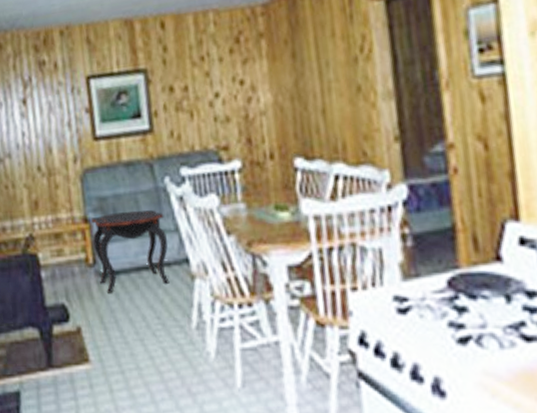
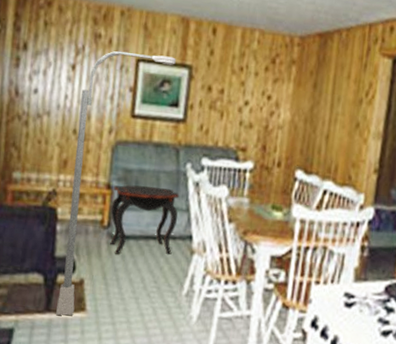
floor lamp: none [38,65,128,370] -> present [56,51,176,316]

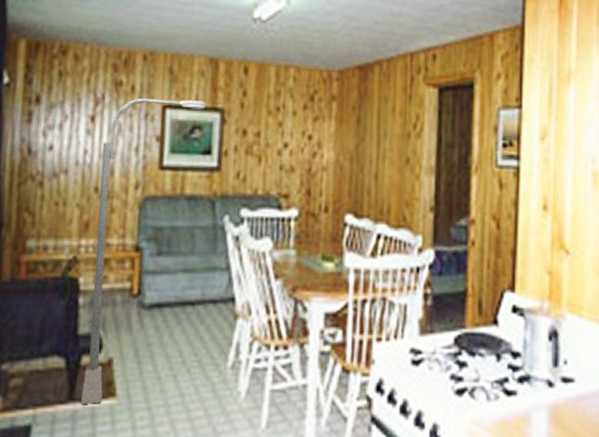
side table: present [110,185,180,255] -> none [140,244,218,326]

